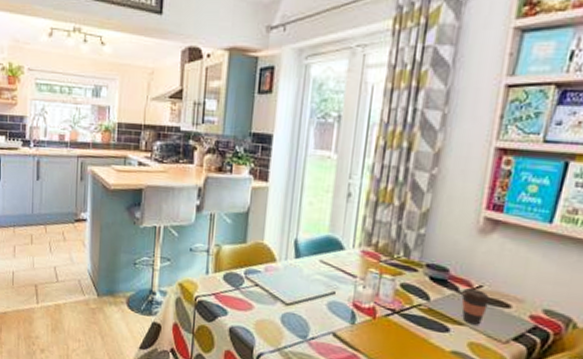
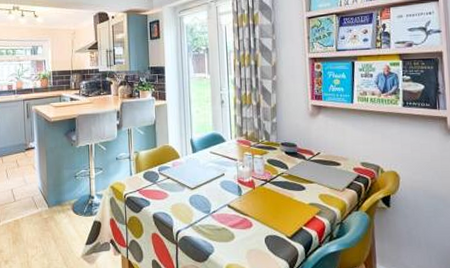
coffee cup: present [460,287,491,325] -> none [307,155,327,181]

